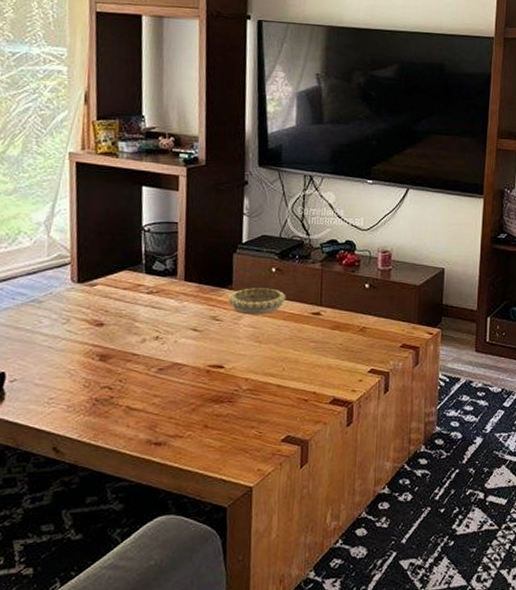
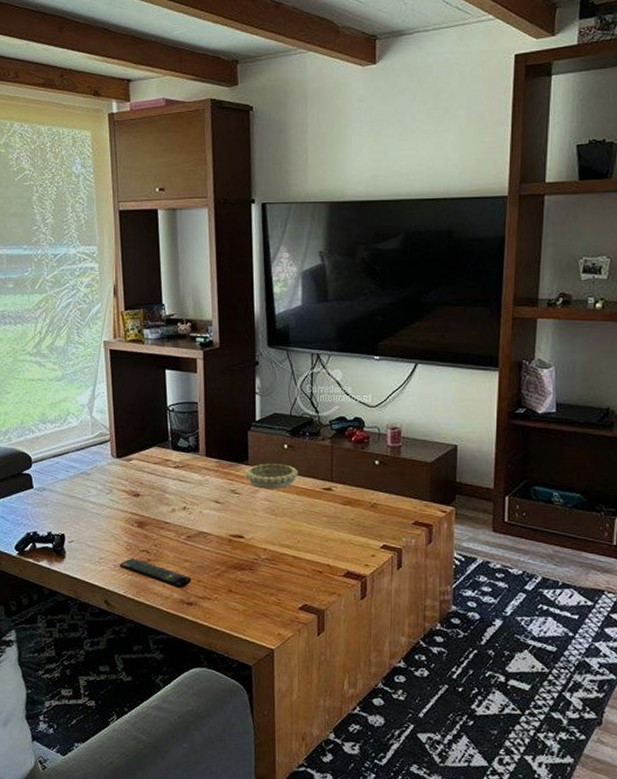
remote control: none [74,397,162,428] -> present [119,559,192,589]

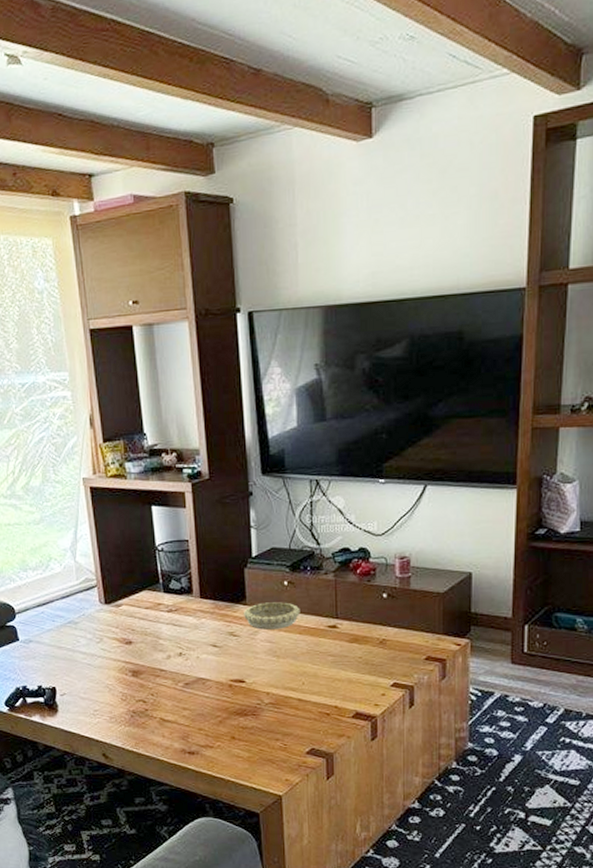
remote control: present [119,559,192,589] -> none [115,709,192,738]

